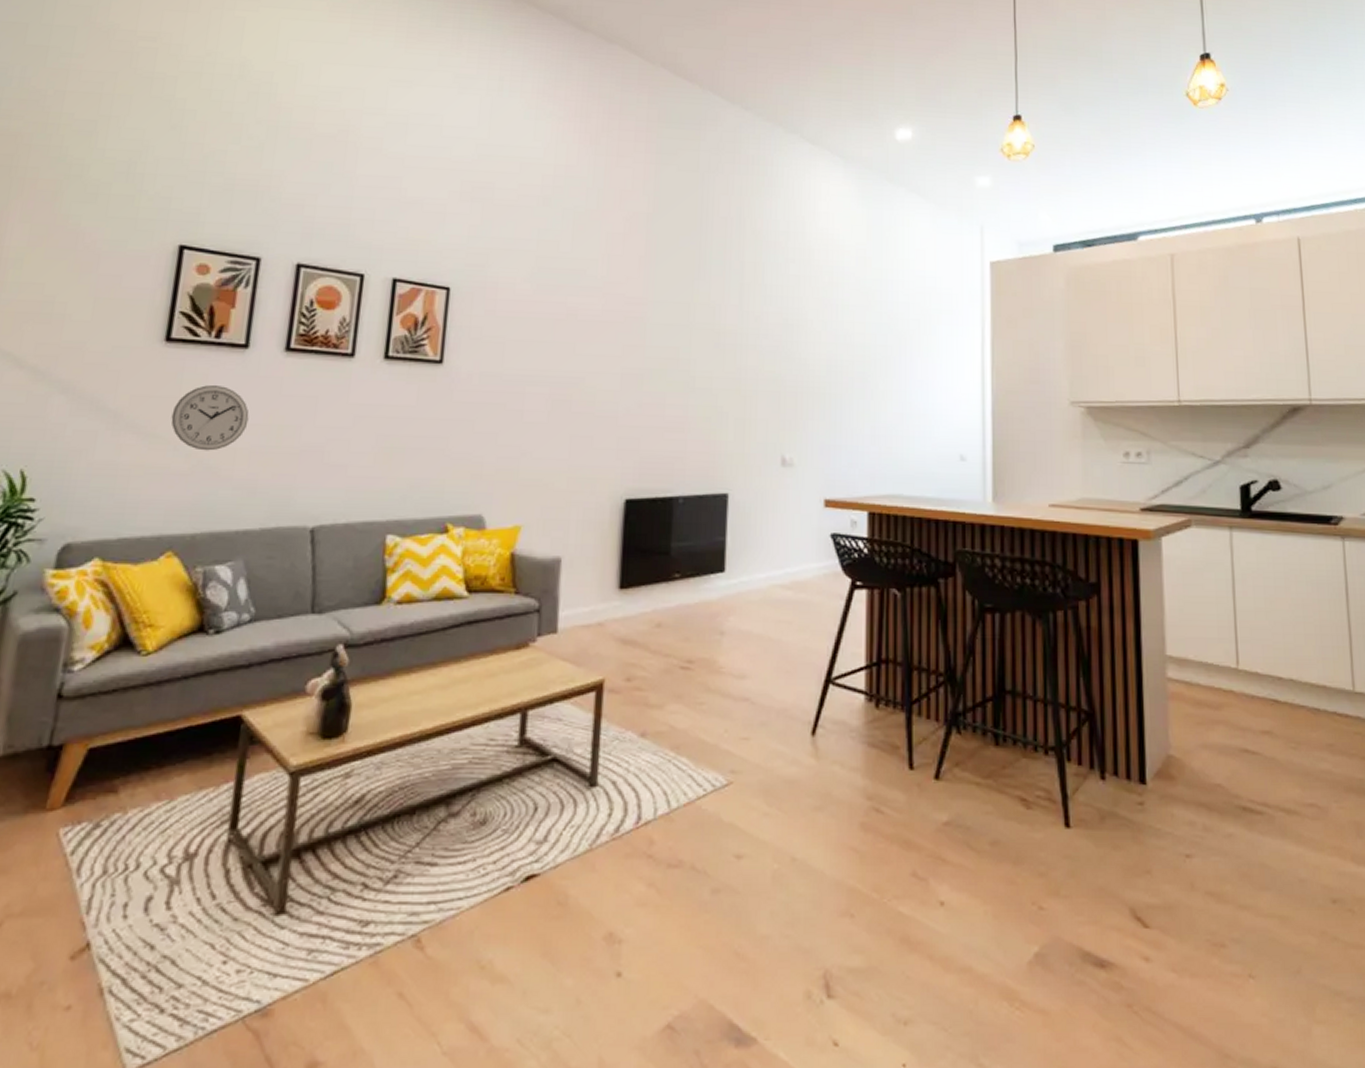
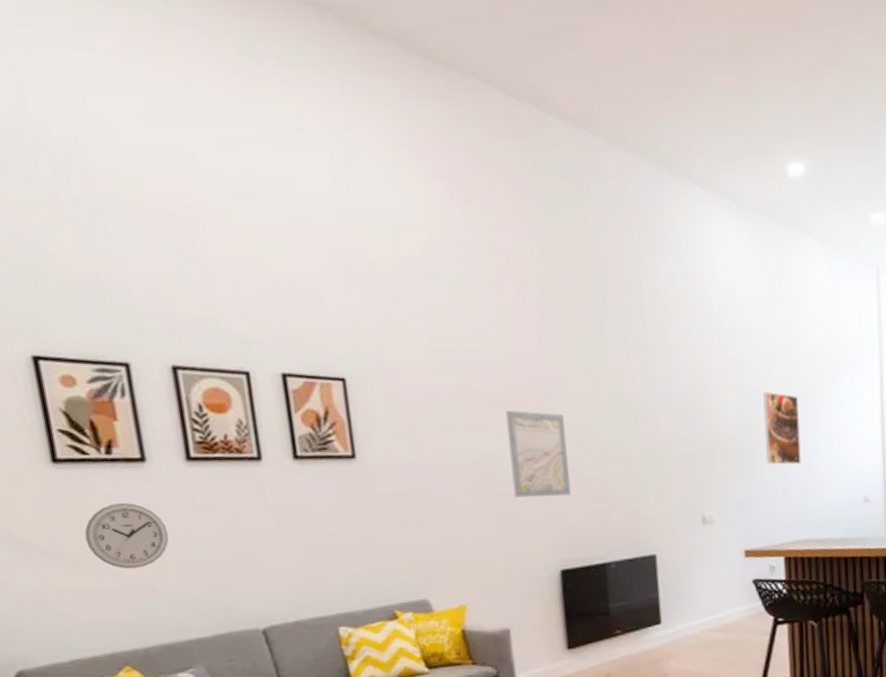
wall art: none [590,332,653,422] -> present [506,411,571,498]
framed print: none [855,335,893,412] -> present [763,391,801,465]

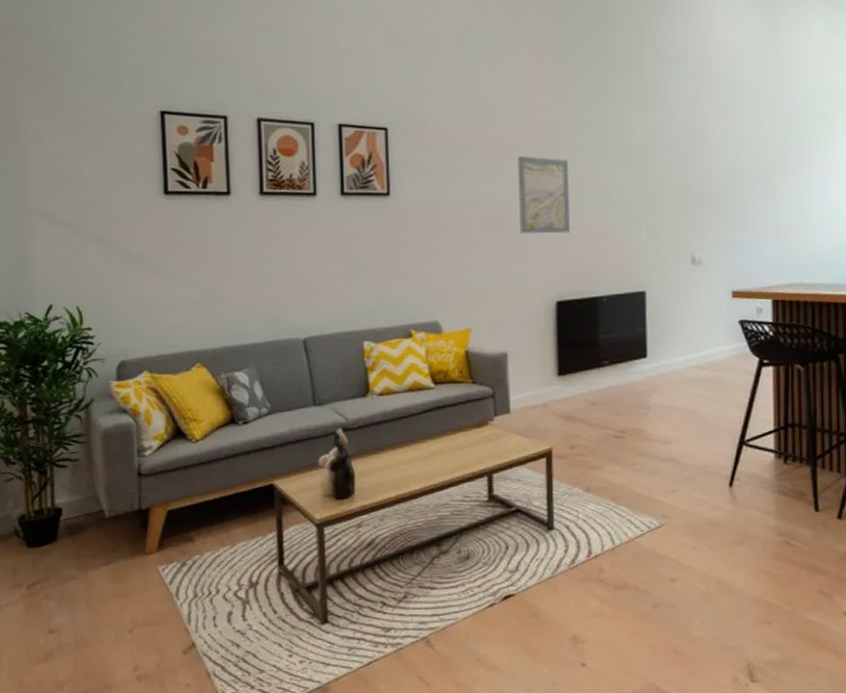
wall clock: present [84,502,170,569] -> none [180,227,241,282]
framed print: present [763,391,801,465] -> none [756,140,792,210]

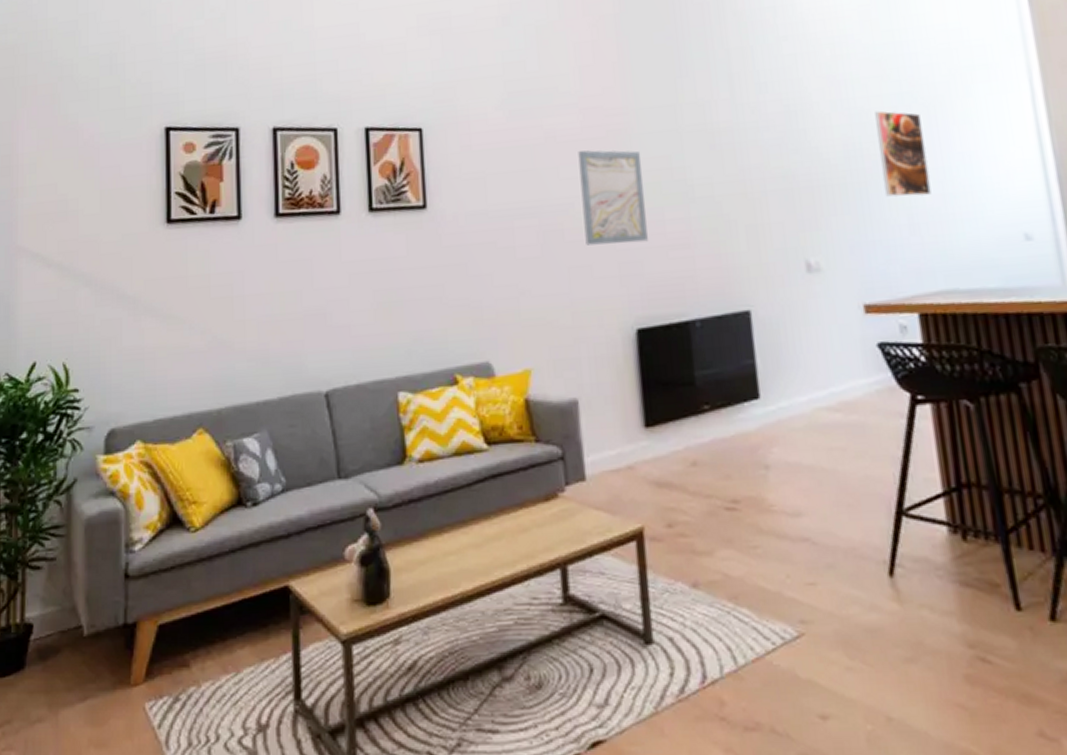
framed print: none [756,140,792,210] -> present [875,110,932,197]

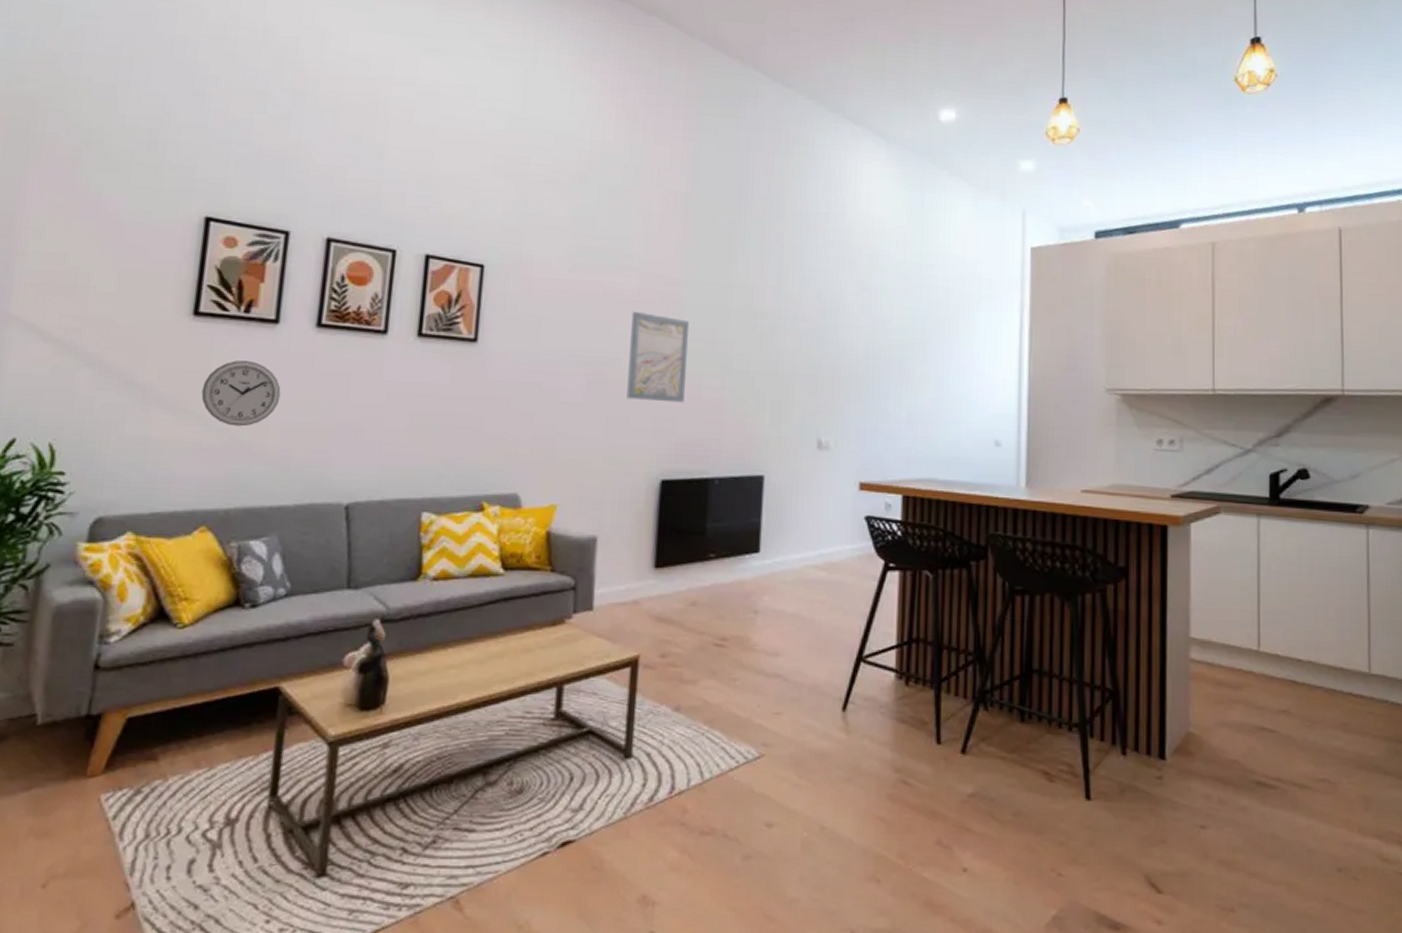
wall clock: none [183,259,252,327] -> present [201,359,281,427]
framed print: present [875,110,932,197] -> none [892,319,931,397]

